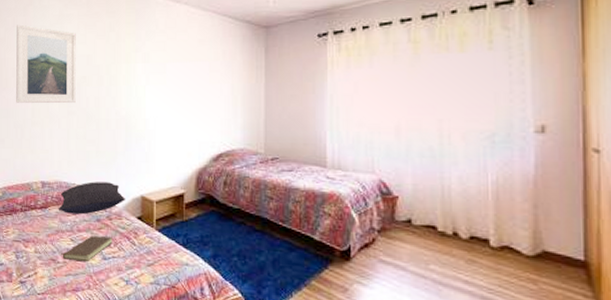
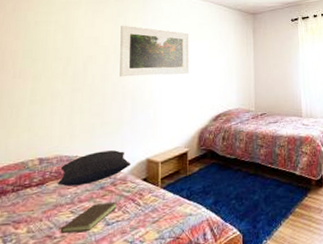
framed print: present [16,24,76,103] -> none [13,10,83,84]
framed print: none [113,41,187,102] -> present [120,25,190,77]

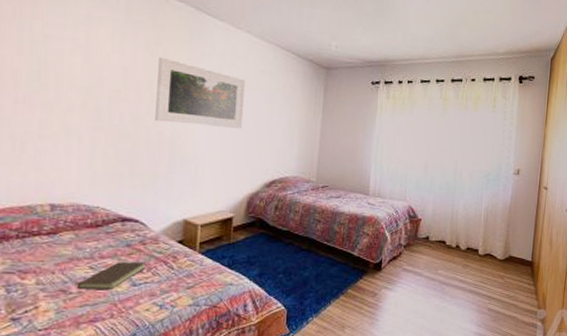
pillow: present [58,150,130,187] -> none [74,205,164,240]

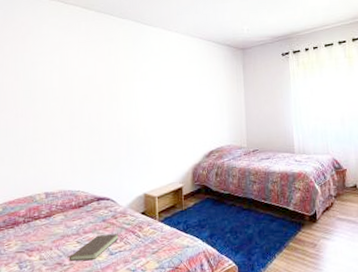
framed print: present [155,57,246,128] -> none [112,64,181,115]

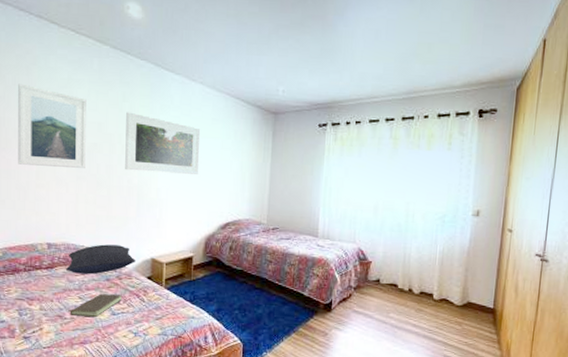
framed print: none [15,51,78,123] -> present [18,83,86,168]
pillow: none [64,185,129,219] -> present [66,244,135,275]
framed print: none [112,64,181,115] -> present [125,112,201,174]

